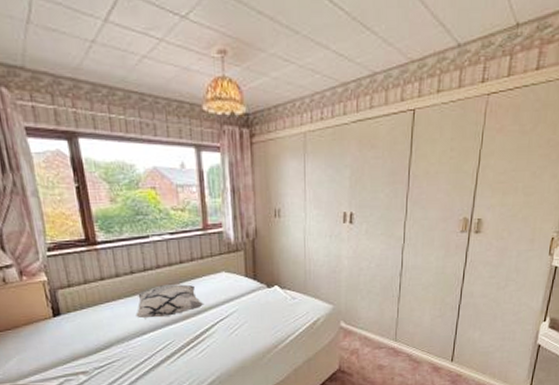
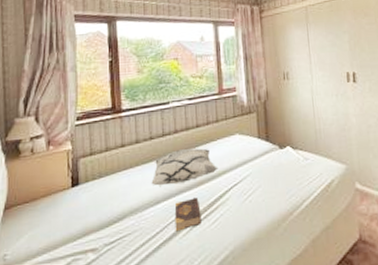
book: none [161,330,189,358] -> present [174,197,202,231]

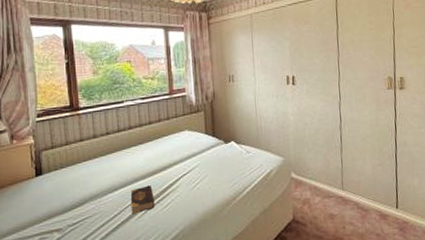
decorative pillow: present [151,148,219,186] -> none [109,142,170,176]

